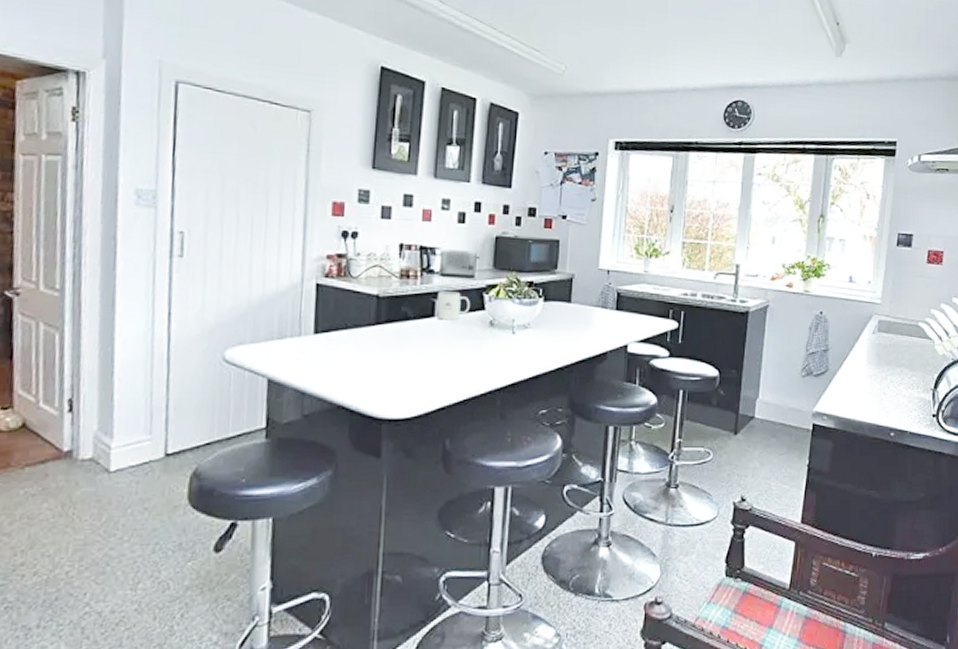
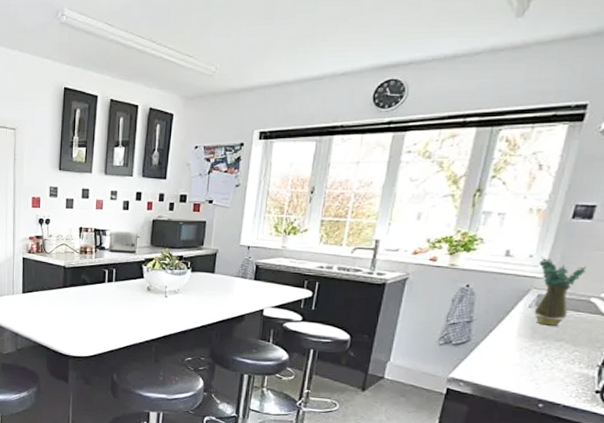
mug: present [436,290,470,320] -> none [106,263,132,286]
vase: none [876,283,912,351] -> present [533,256,586,326]

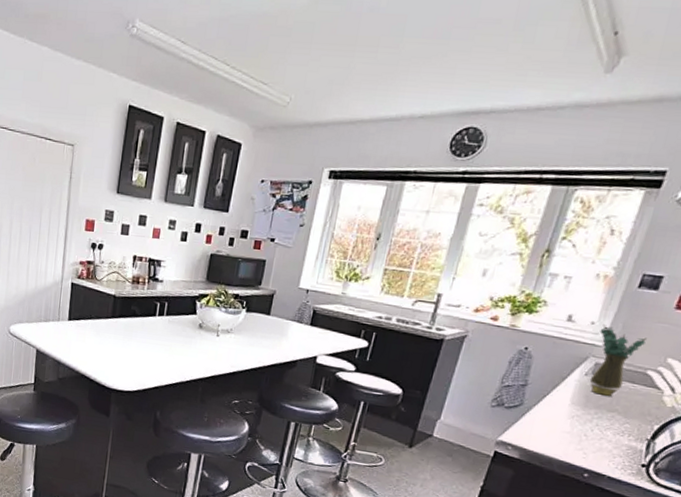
toaster: present [109,231,140,254] -> none [162,262,196,288]

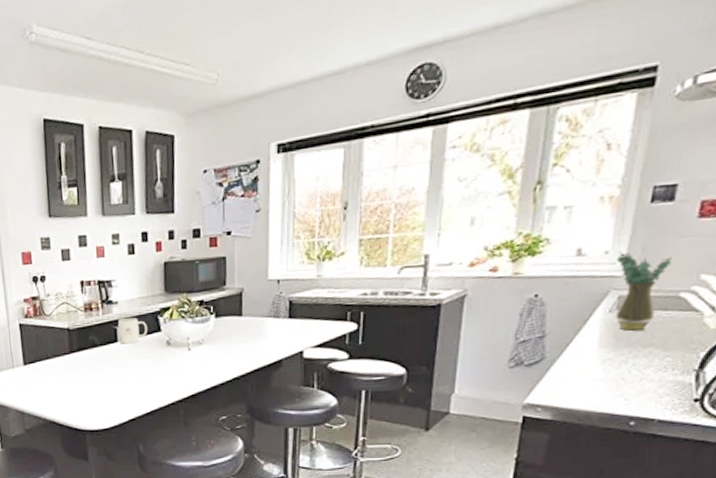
mug: none [157,296,185,321] -> present [117,317,147,344]

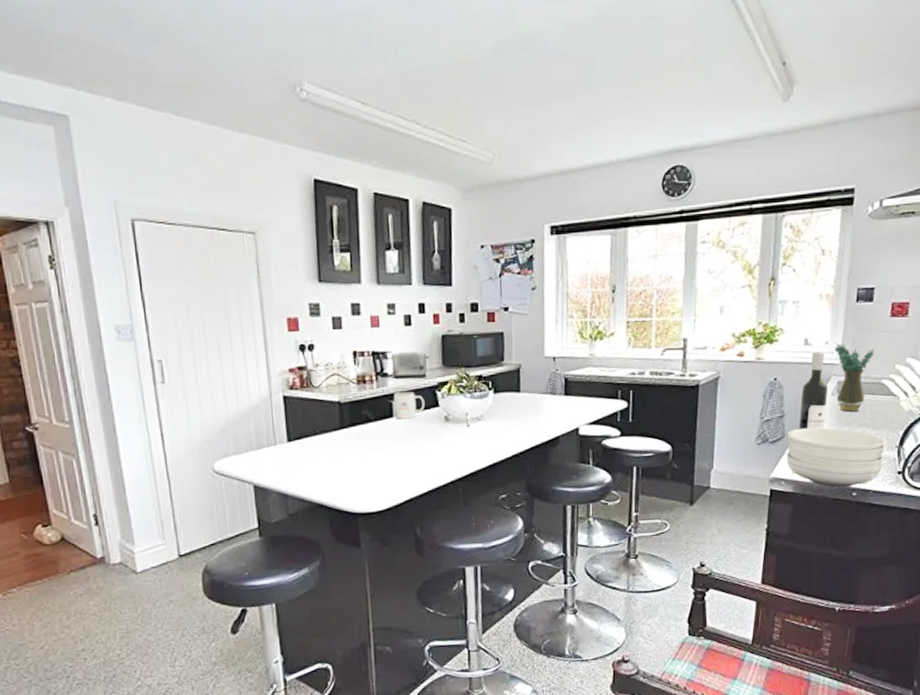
toaster: none [116,278,152,306] -> present [391,351,429,379]
bowl: none [545,348,680,416] -> present [786,427,886,488]
bottle: none [563,262,606,351] -> present [798,351,829,430]

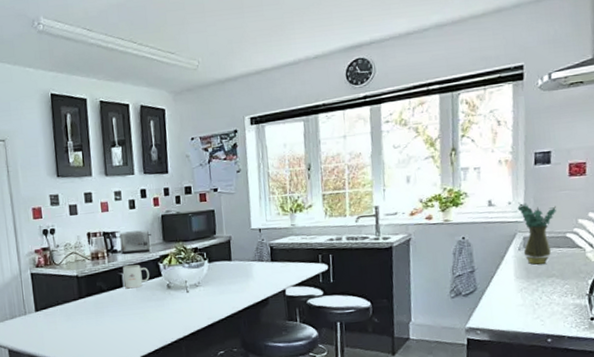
bowl: present [786,427,886,488] -> none [479,279,576,336]
bottle: present [798,351,829,430] -> none [489,211,515,283]

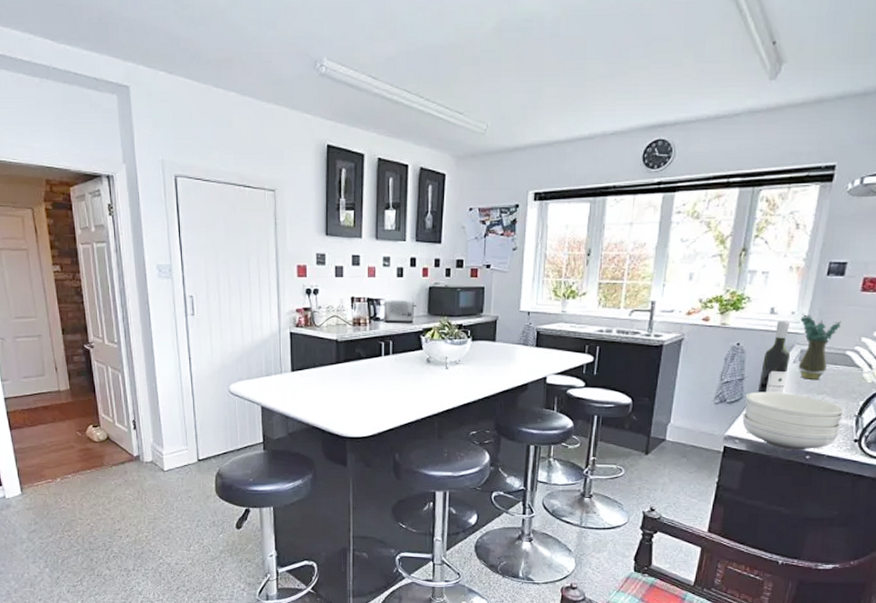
mug: present [122,264,150,289] -> none [383,334,410,359]
bowl: none [479,279,576,336] -> present [742,391,845,450]
bottle: none [489,211,515,283] -> present [757,321,791,394]

